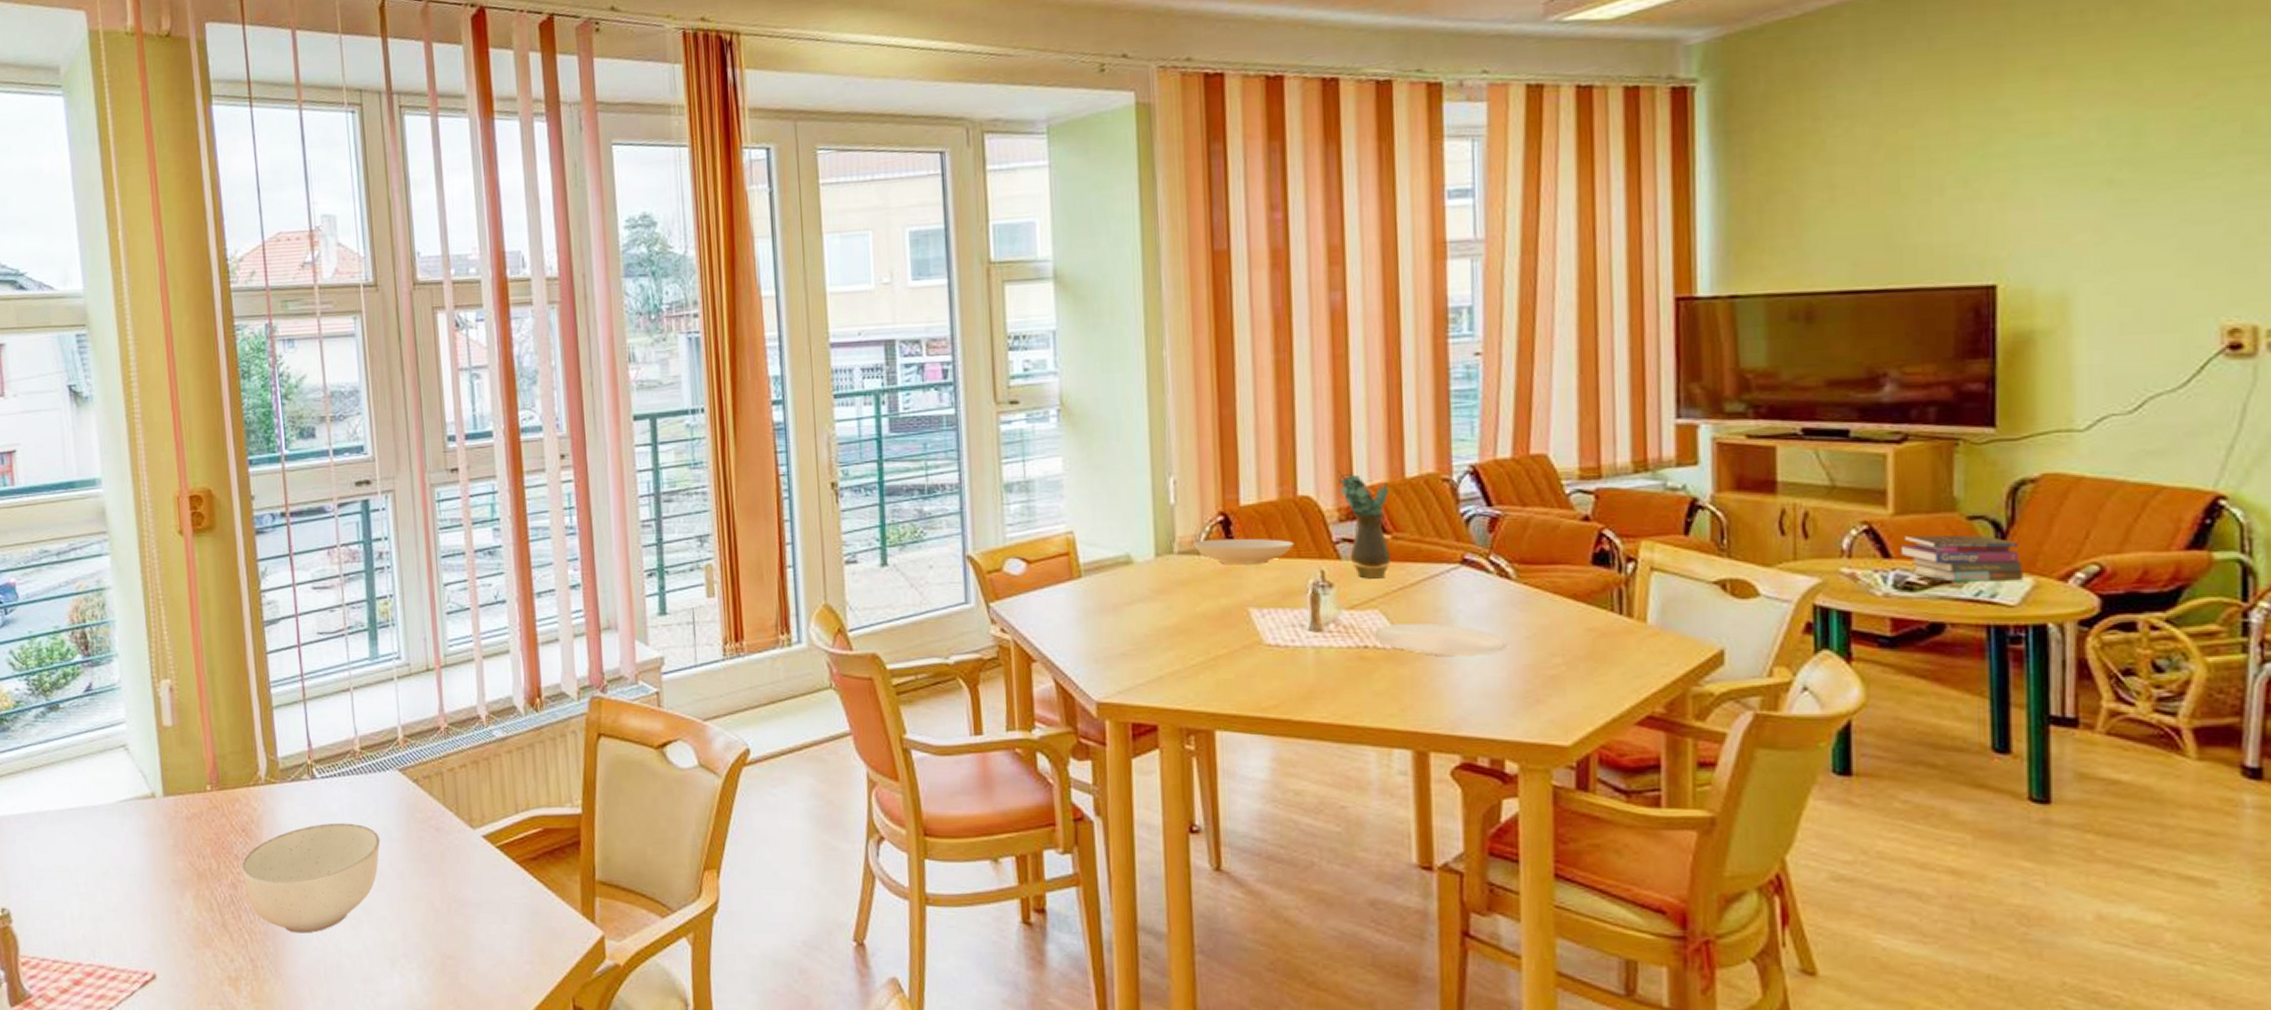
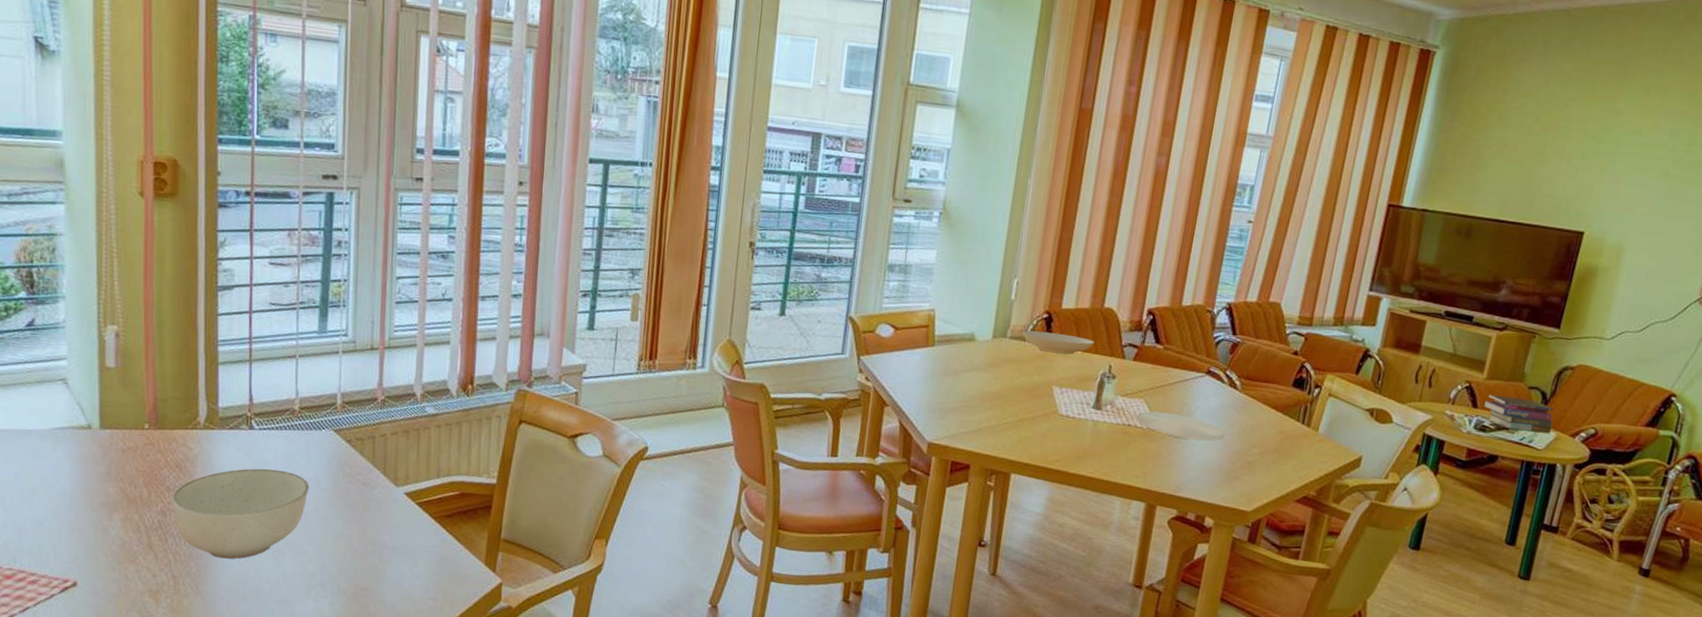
vase: present [1338,470,1391,579] -> none [1131,292,1169,377]

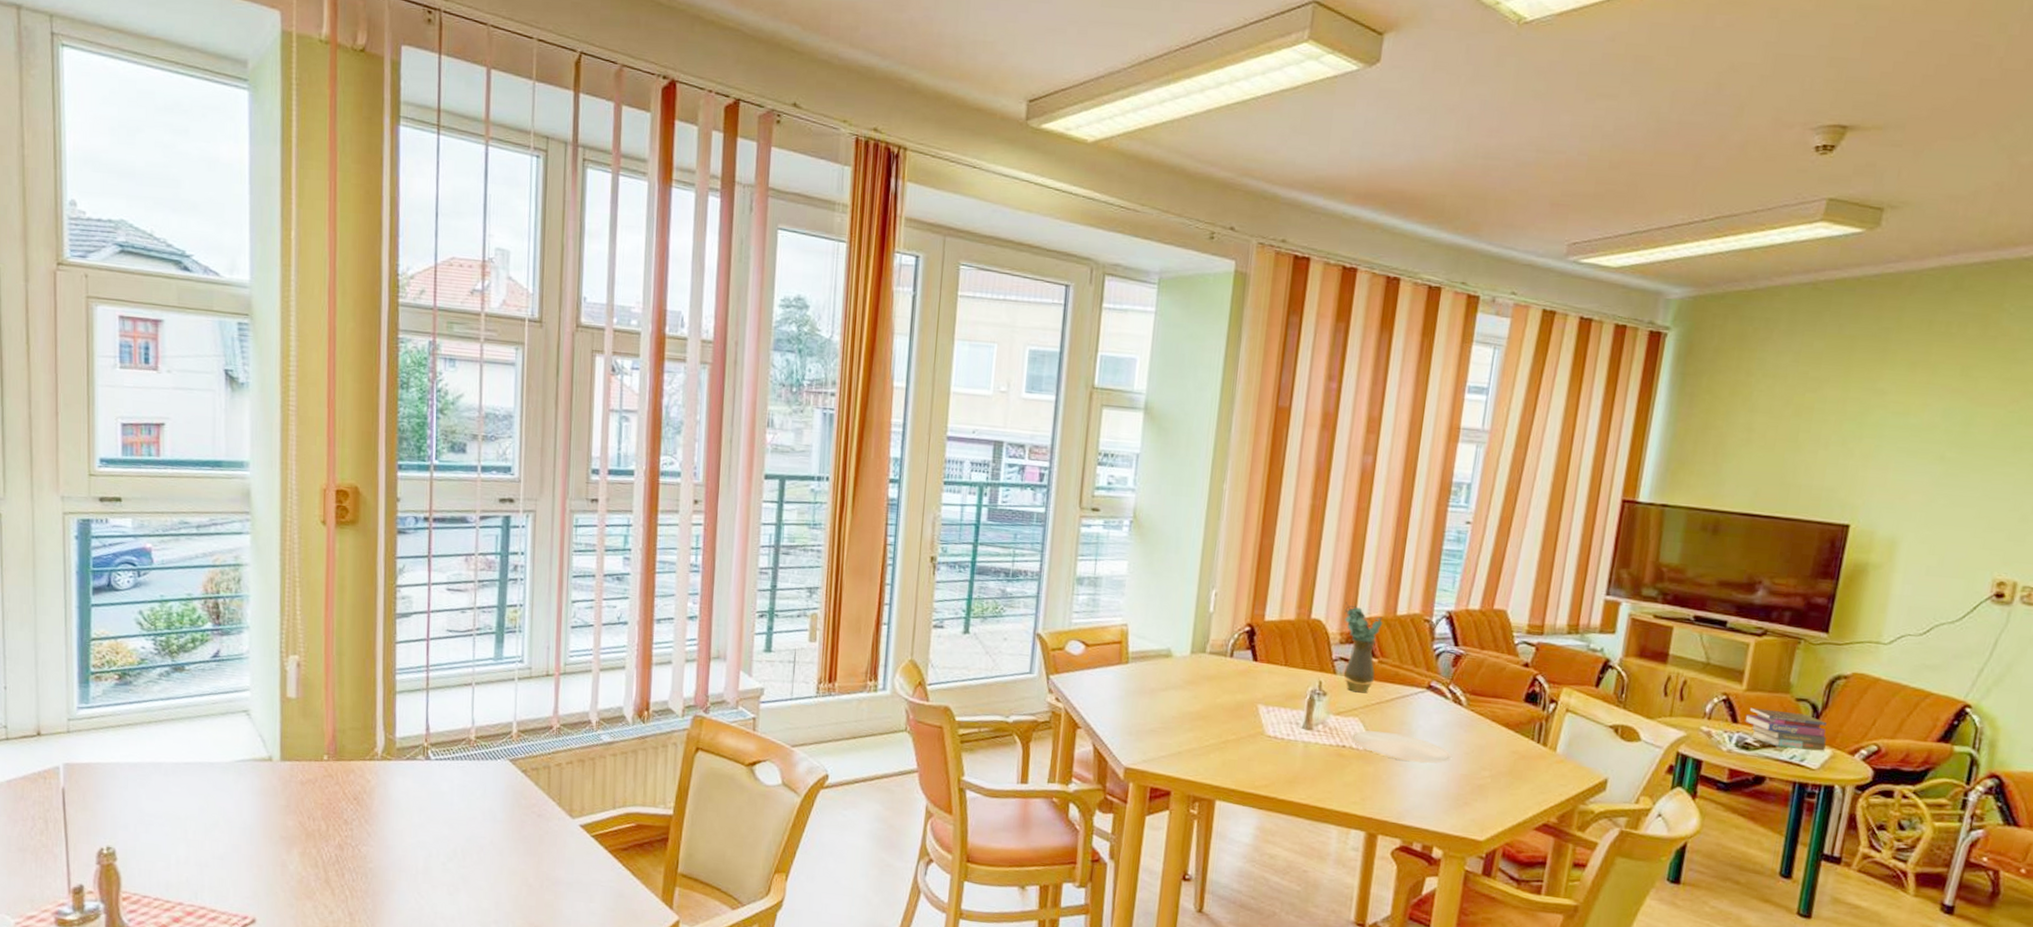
bowl: present [172,468,309,559] -> none [349,800,485,895]
bowl: present [1022,330,1094,355] -> none [1222,645,1302,671]
vase: none [1131,292,1169,377] -> present [1343,602,1383,693]

